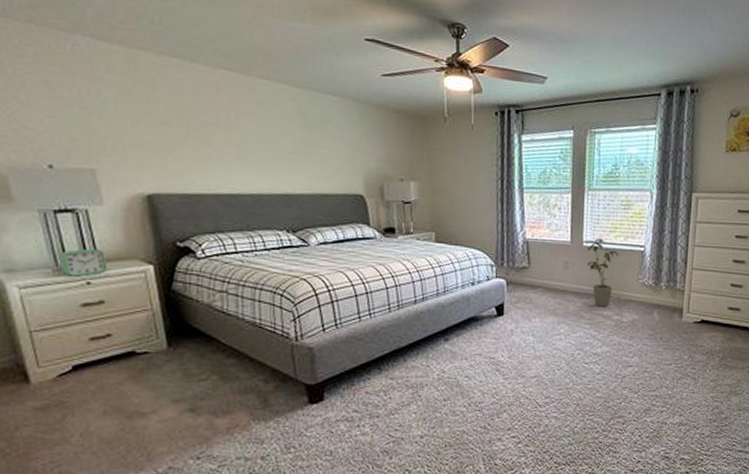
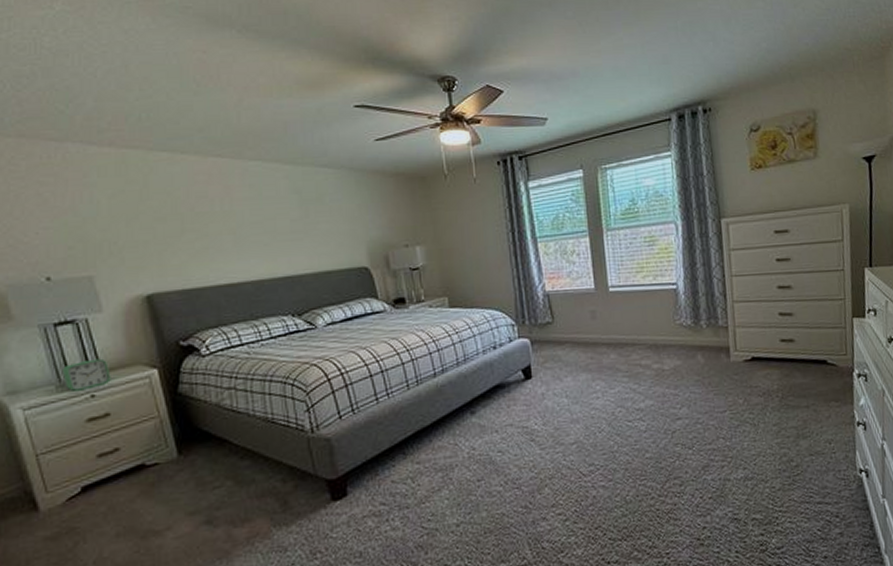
house plant: present [585,238,619,307] -> none [611,281,650,357]

